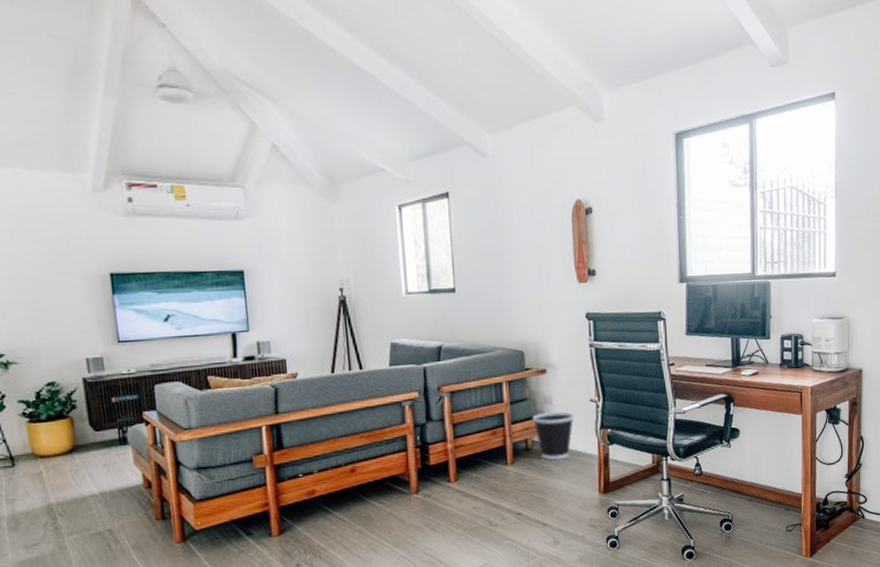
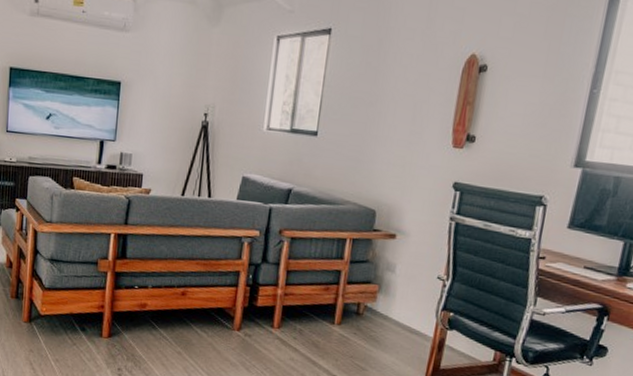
wastebasket: present [533,411,574,461] -> none [370,279,416,333]

